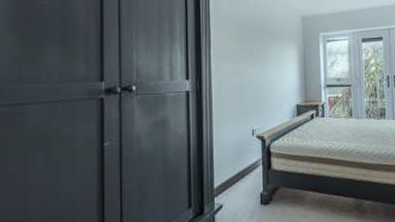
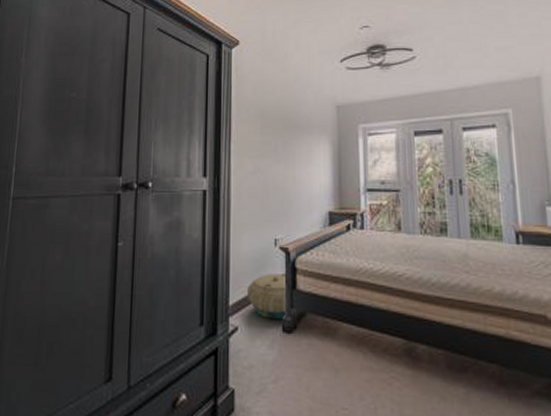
basket: none [229,156,264,195] -> present [246,272,287,319]

